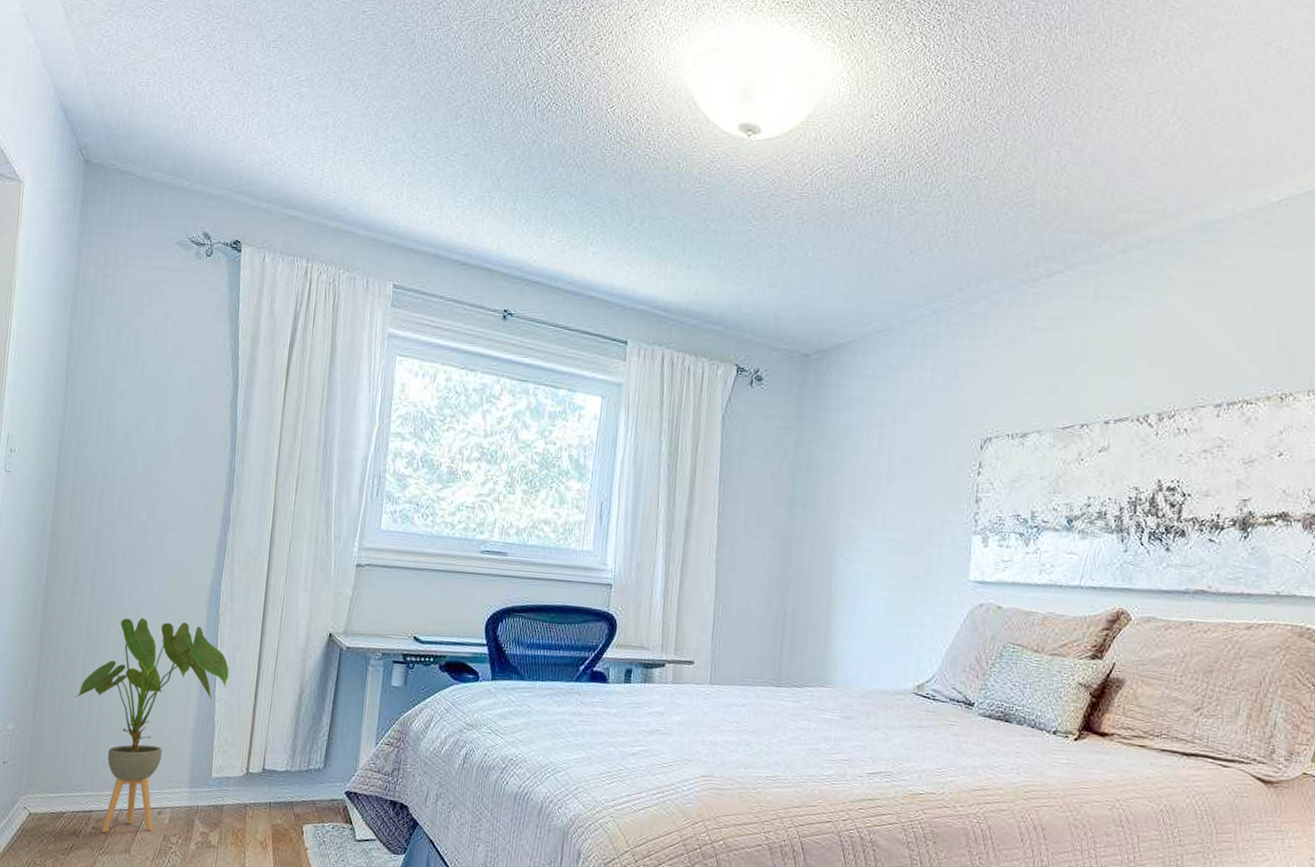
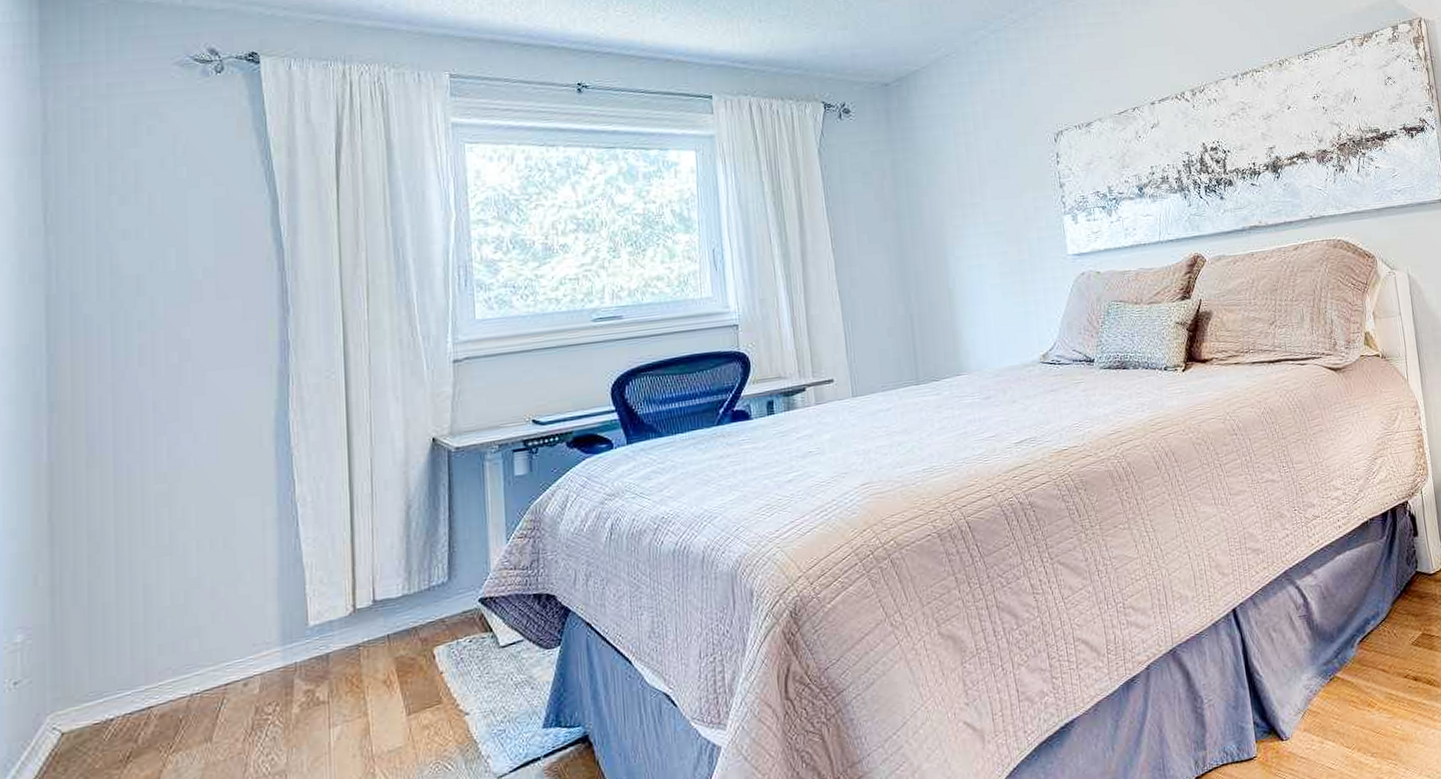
house plant: present [74,617,230,833] -> none [108,464,314,727]

